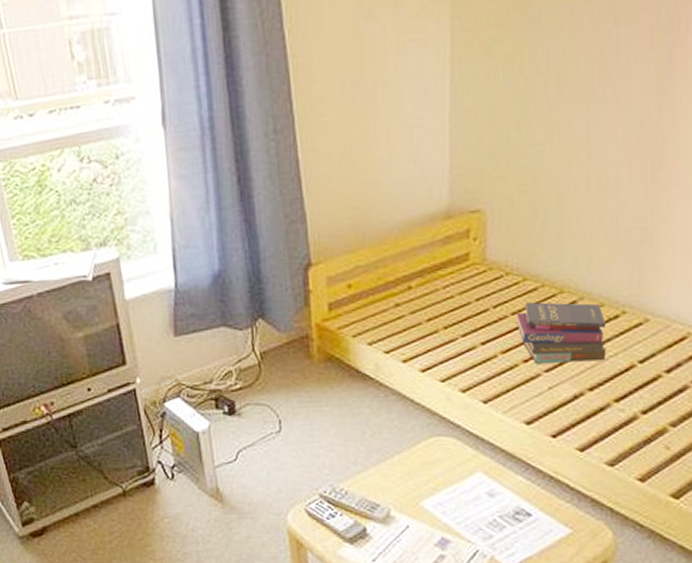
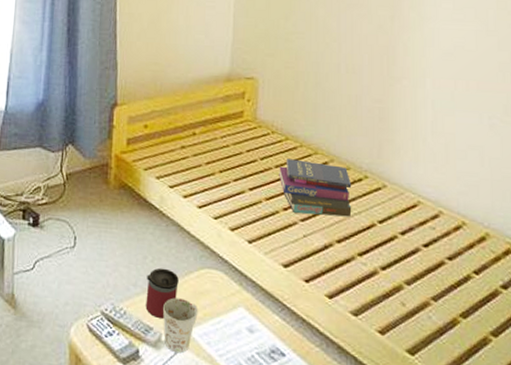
beverage cup: none [367,442,405,494] -> present [145,267,179,318]
mug: none [389,471,430,527] -> present [163,297,198,354]

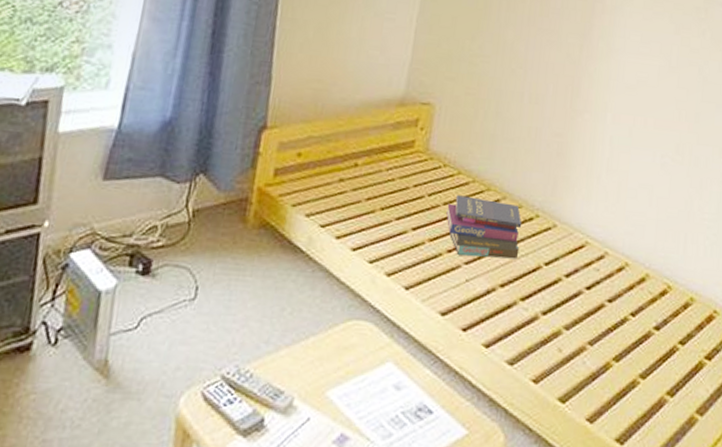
beverage cup: present [145,267,179,318] -> none [277,321,321,380]
mug: present [163,297,198,354] -> none [296,355,341,419]

